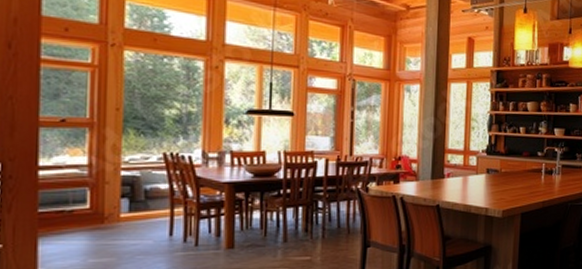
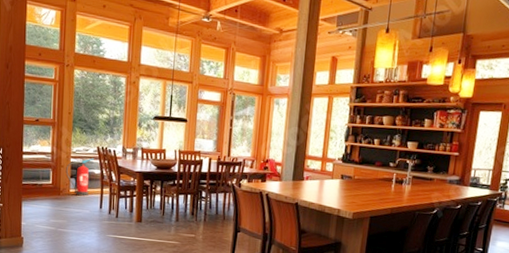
fire extinguisher: none [113,168,158,222] -> present [66,158,94,196]

